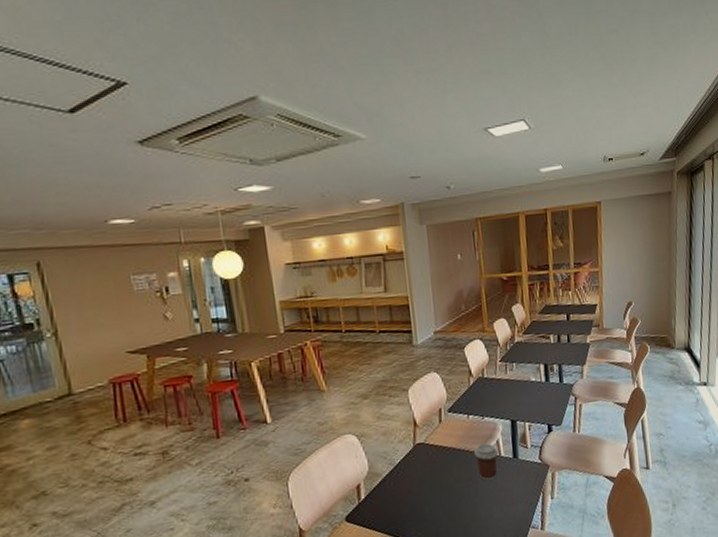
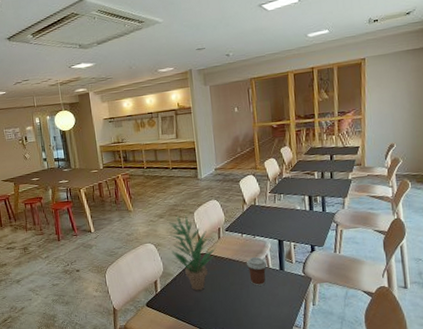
potted plant: none [376,394,436,493] -> present [169,216,216,290]

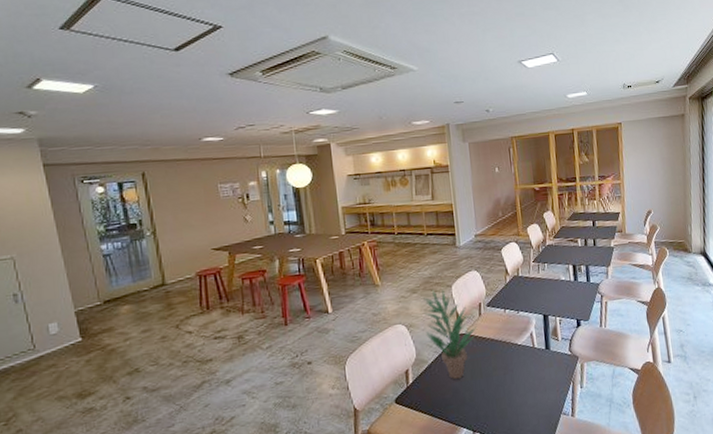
coffee cup: present [247,256,267,286] -> none [510,335,532,370]

